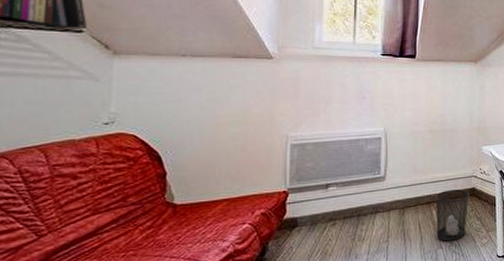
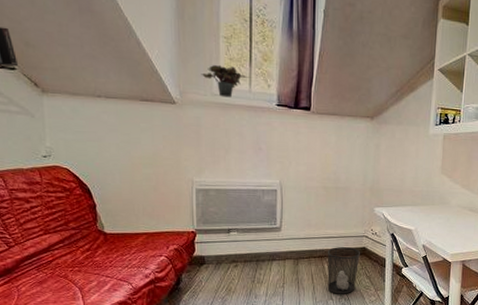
potted plant: none [302,19,353,50] -> present [201,64,249,98]

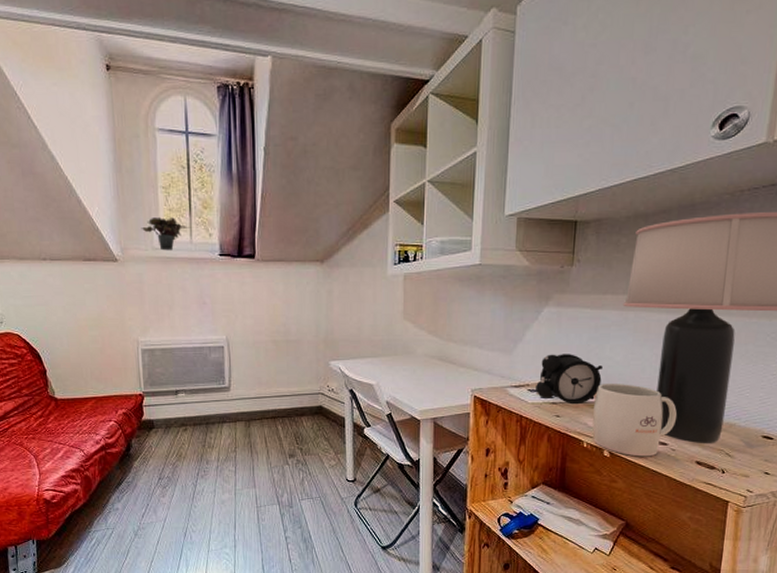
waste bin: present [327,247,360,294] -> none [280,406,316,458]

